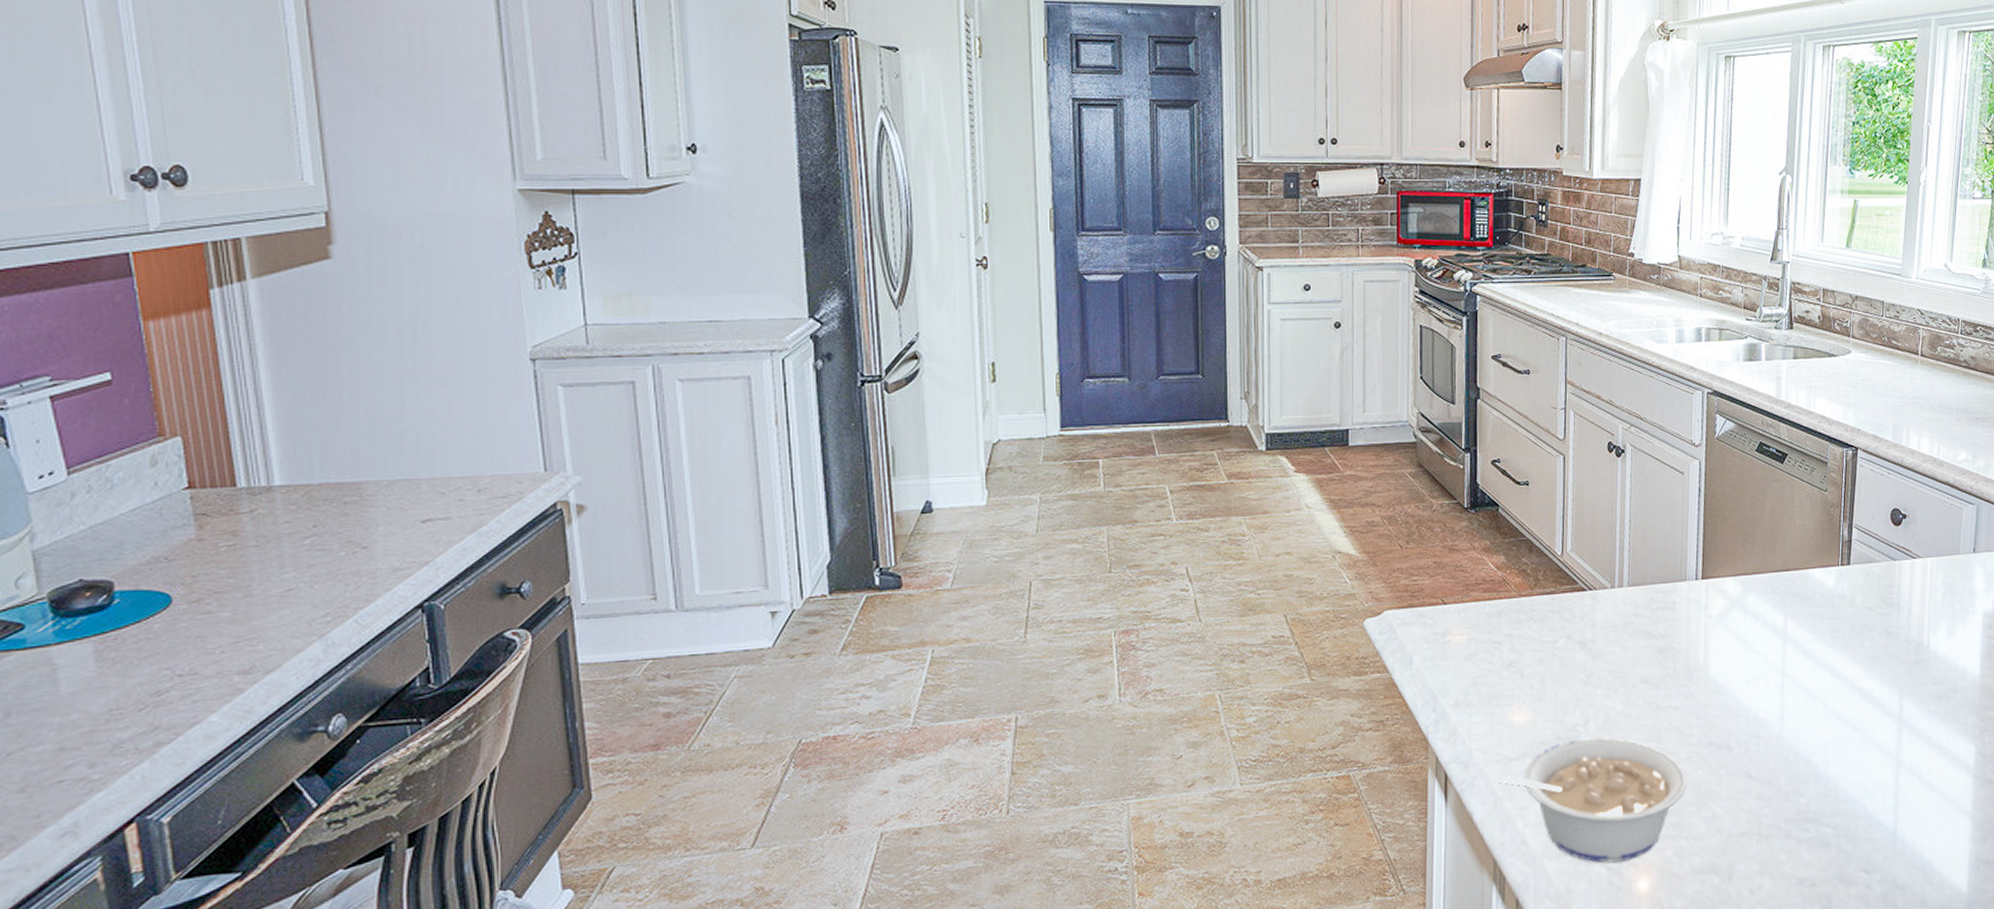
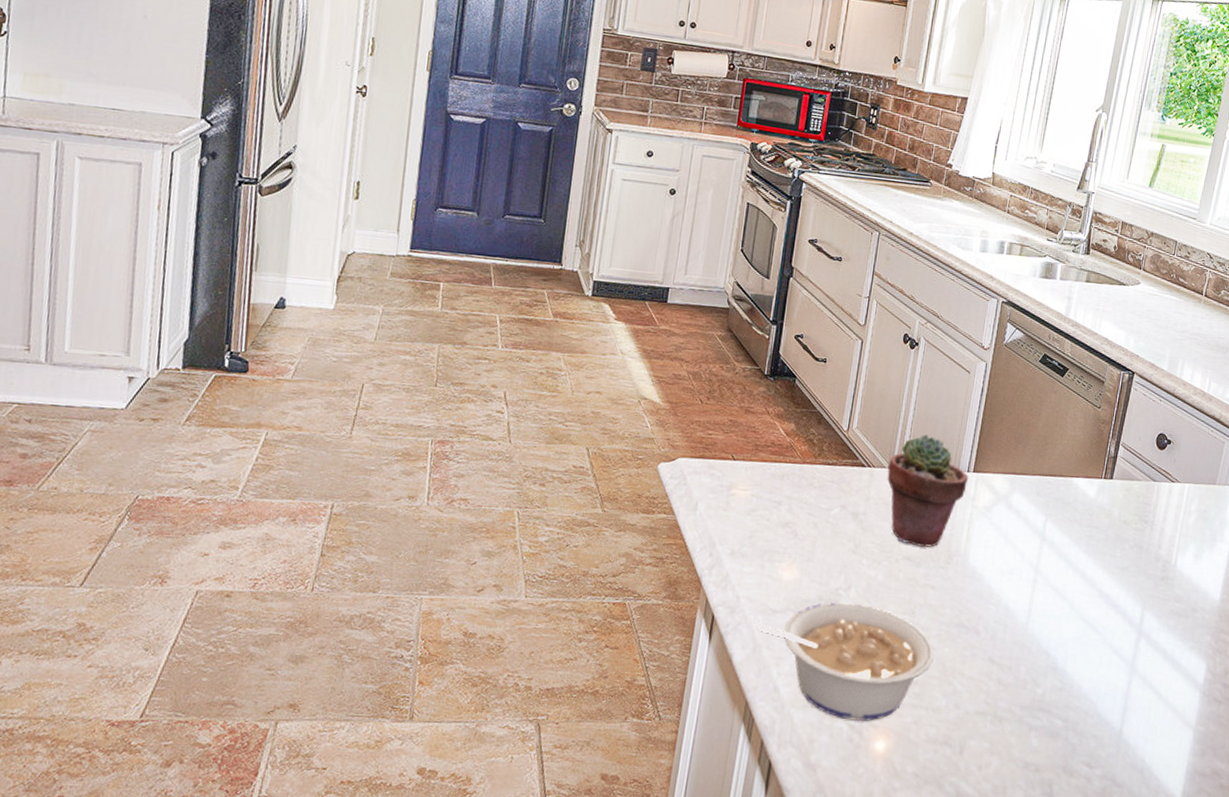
potted succulent: none [1610,546,1698,668] -> present [887,434,969,548]

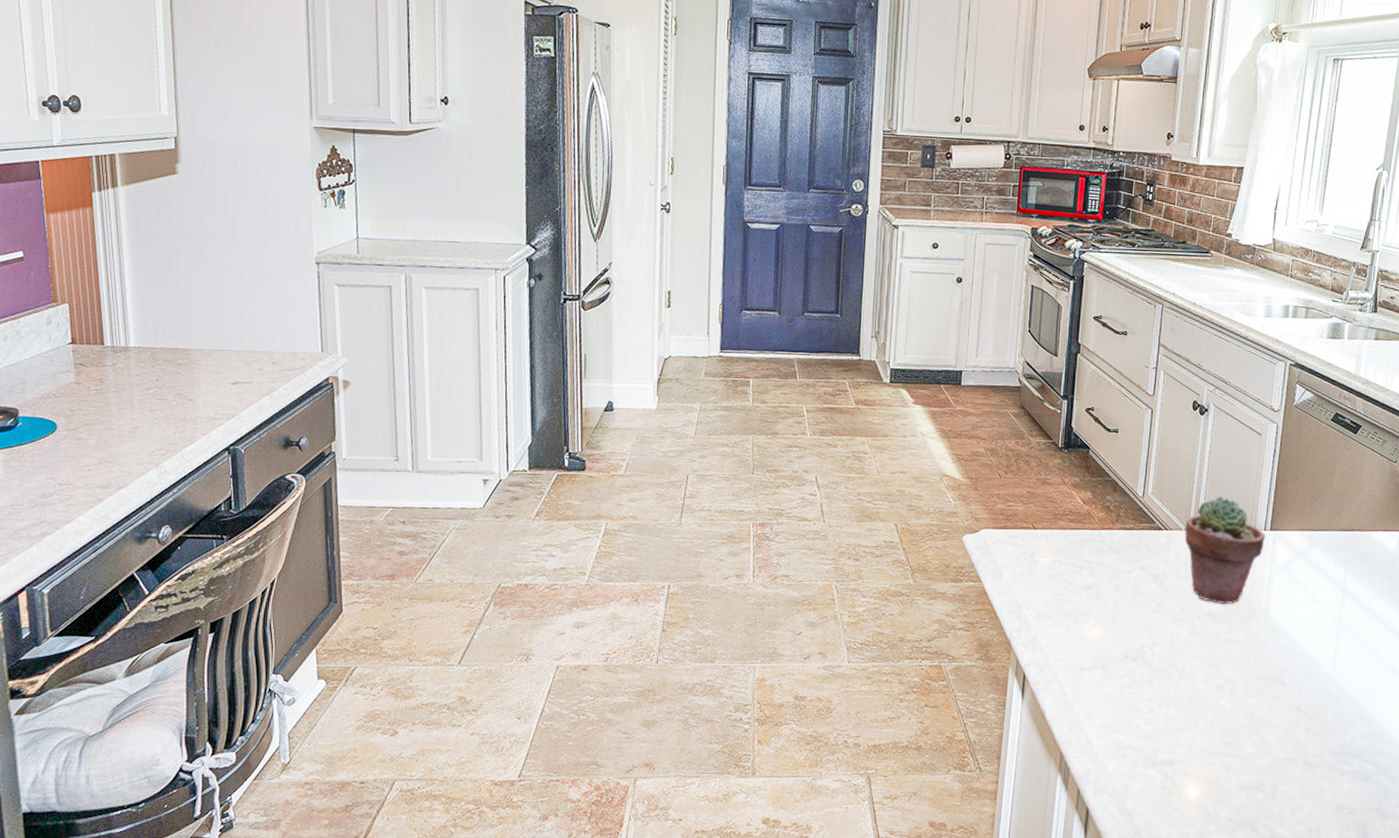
legume: present [755,602,934,722] -> none [1065,658,1241,770]

